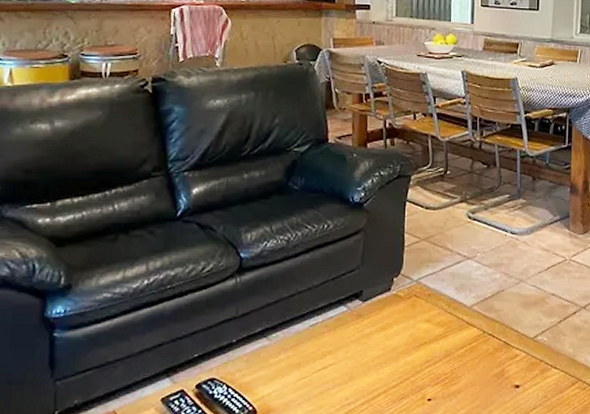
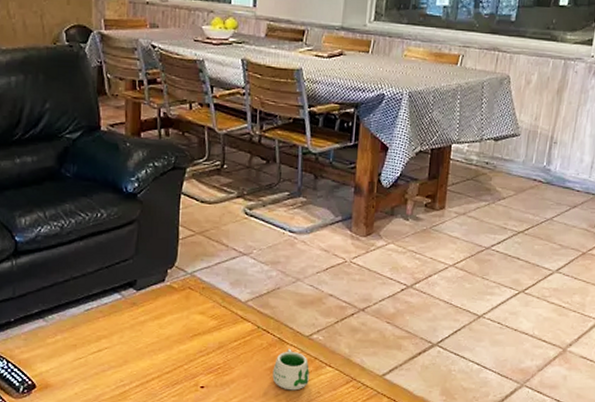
mug: none [499,352,536,397] -> present [272,348,309,391]

